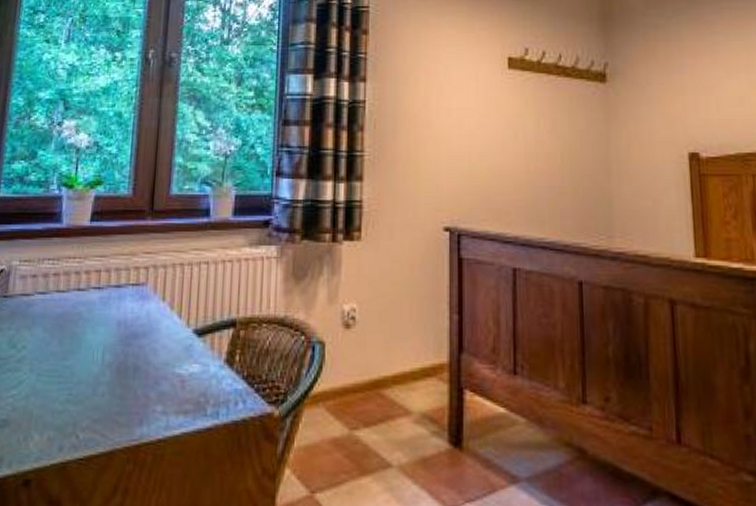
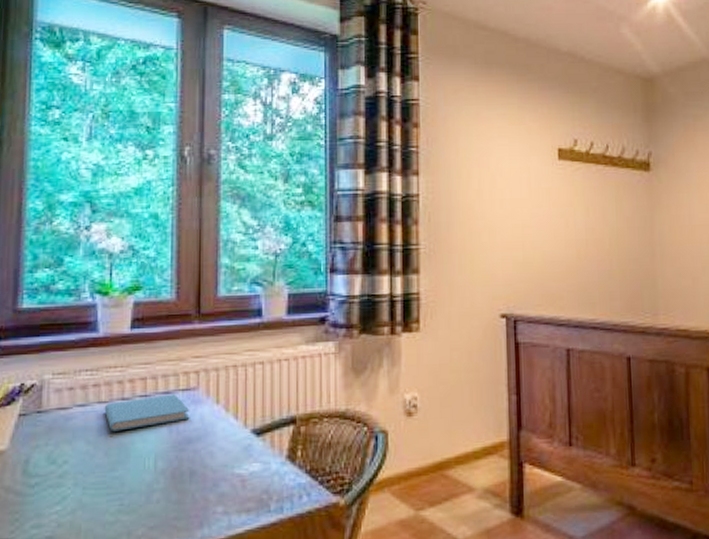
book: none [61,288,138,321] -> present [104,394,190,432]

